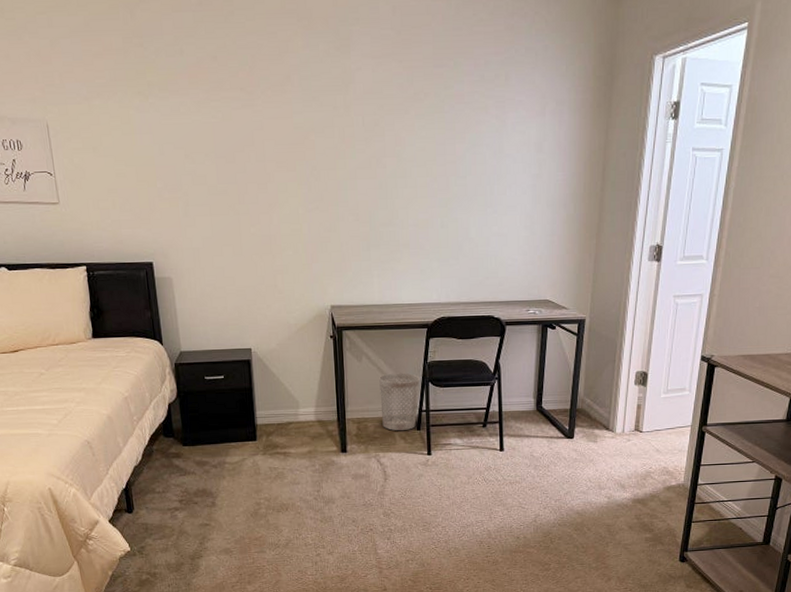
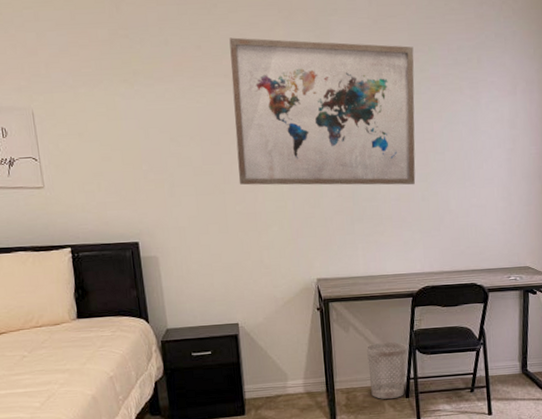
wall art: none [246,48,439,211] -> present [229,37,416,185]

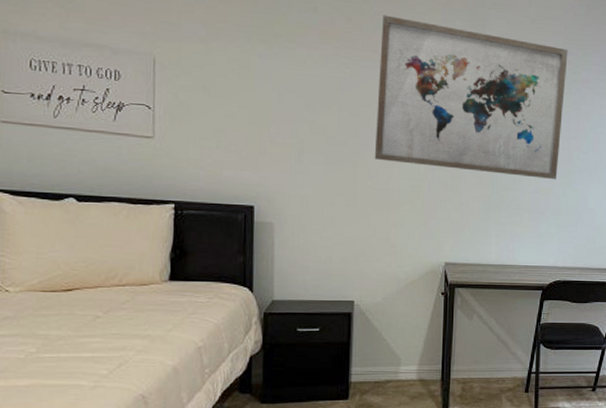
wastebasket: present [367,341,407,399] -> none [489,333,531,392]

